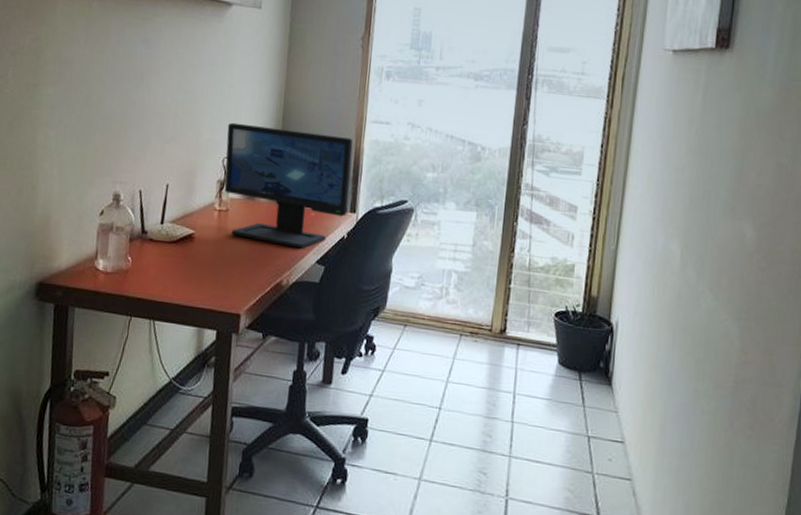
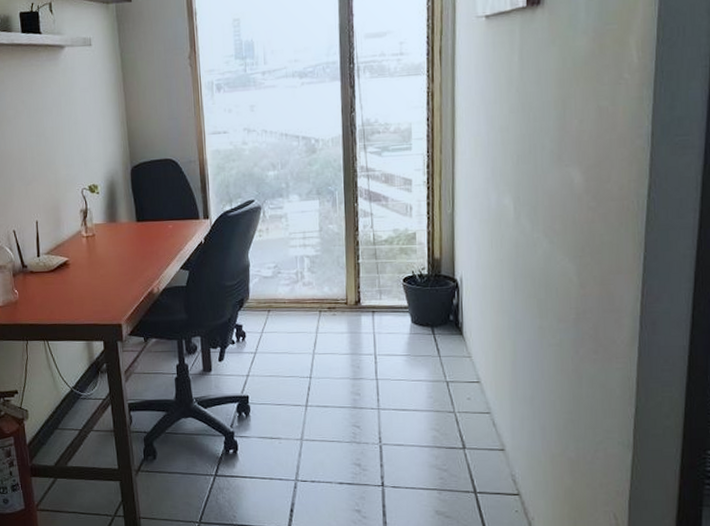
computer monitor: present [224,122,353,249] -> none [80,152,201,259]

